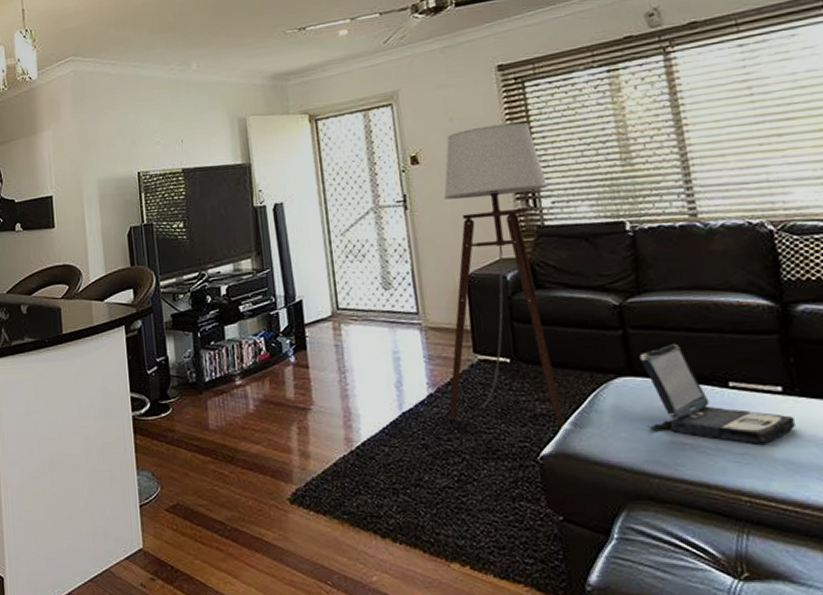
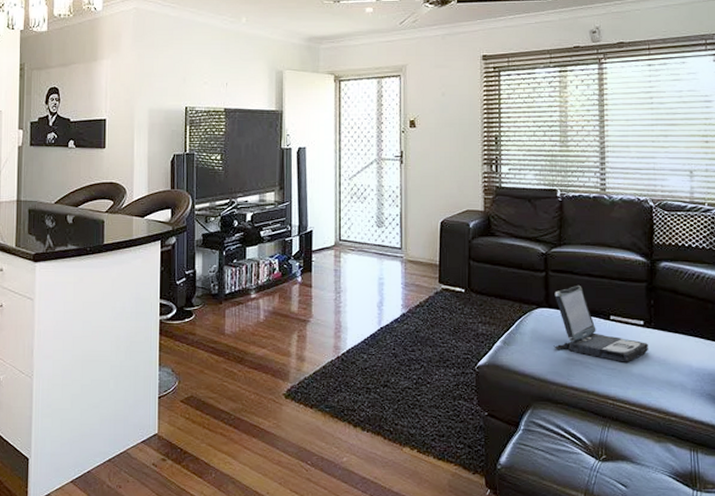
floor lamp: present [443,122,565,431] -> none [416,103,508,347]

